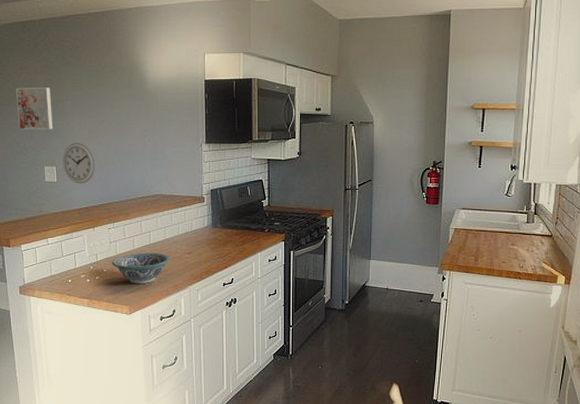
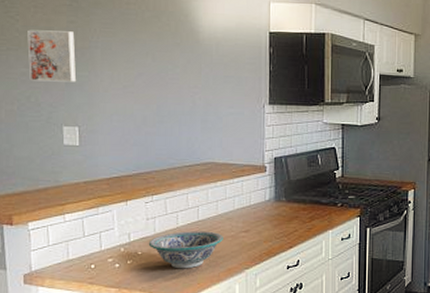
wall clock: present [62,143,95,184] -> none [87,99,131,149]

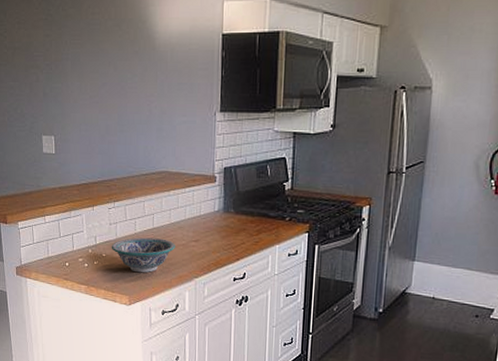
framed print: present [27,30,77,82] -> none [13,45,52,94]

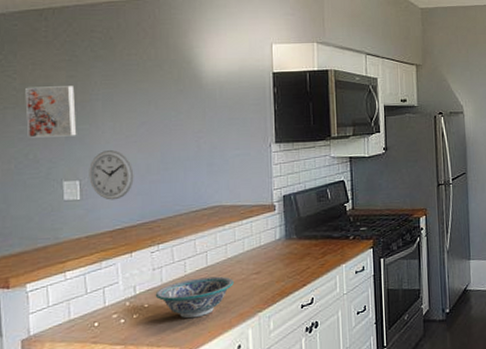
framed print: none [13,45,52,94] -> present [25,86,77,138]
wall clock: none [61,110,96,157] -> present [89,150,134,200]

